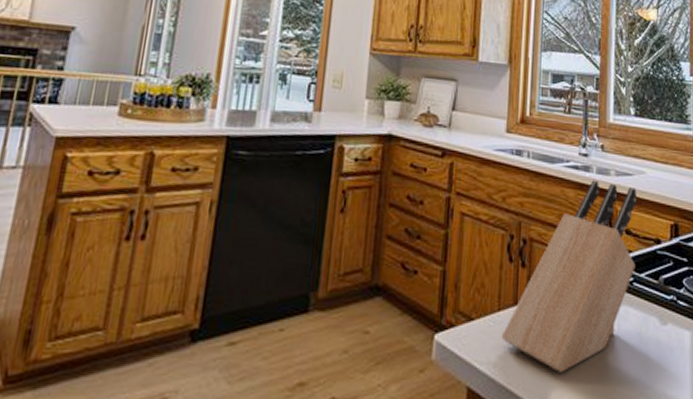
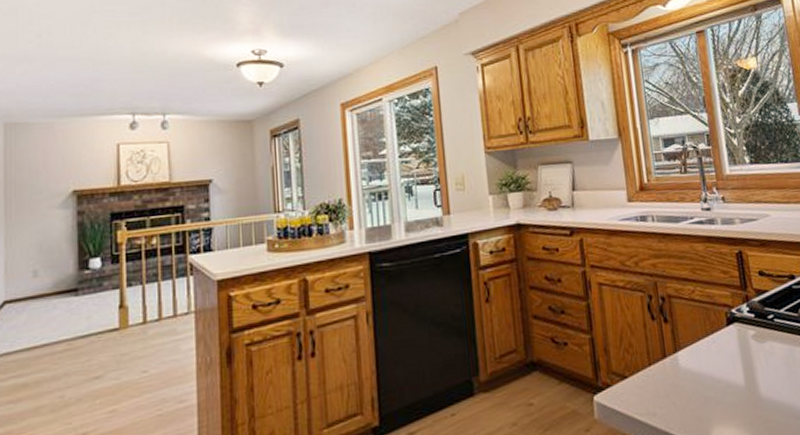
knife block: present [501,180,637,373] -> none [655,231,774,412]

